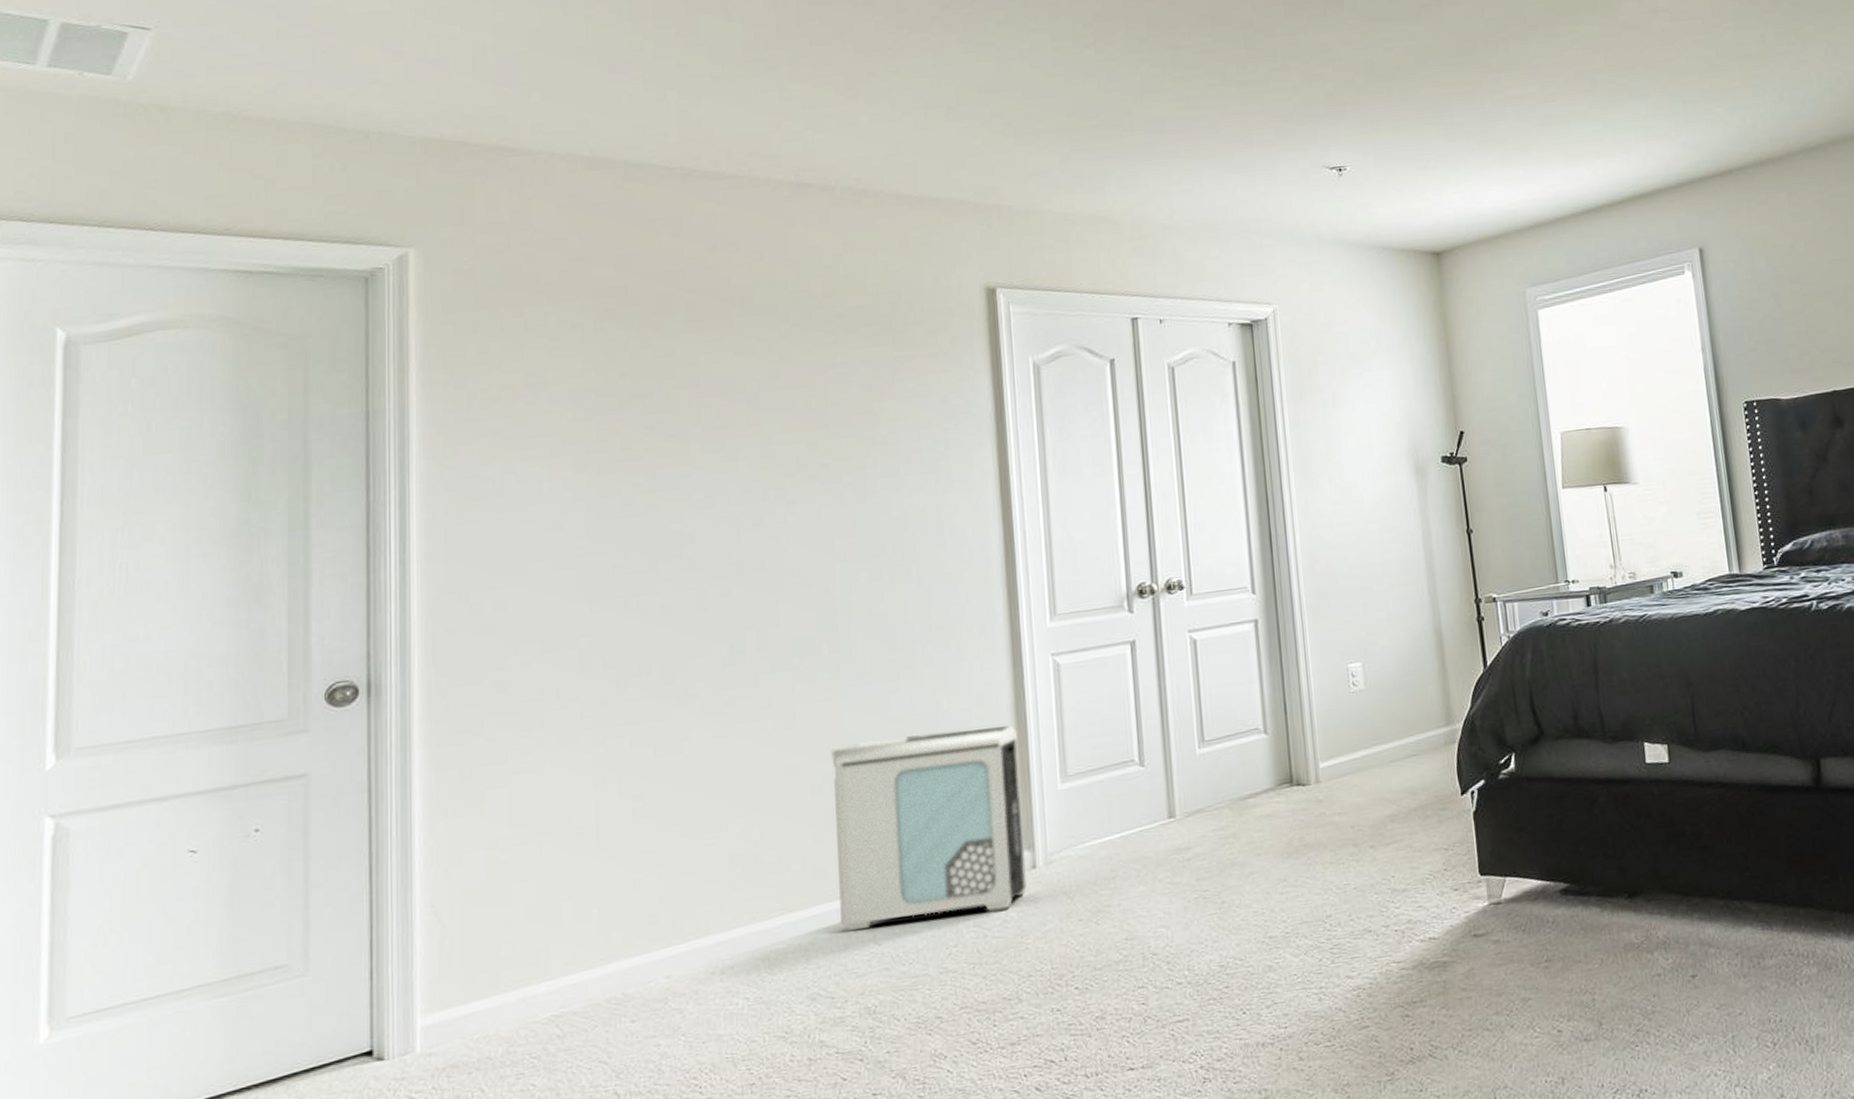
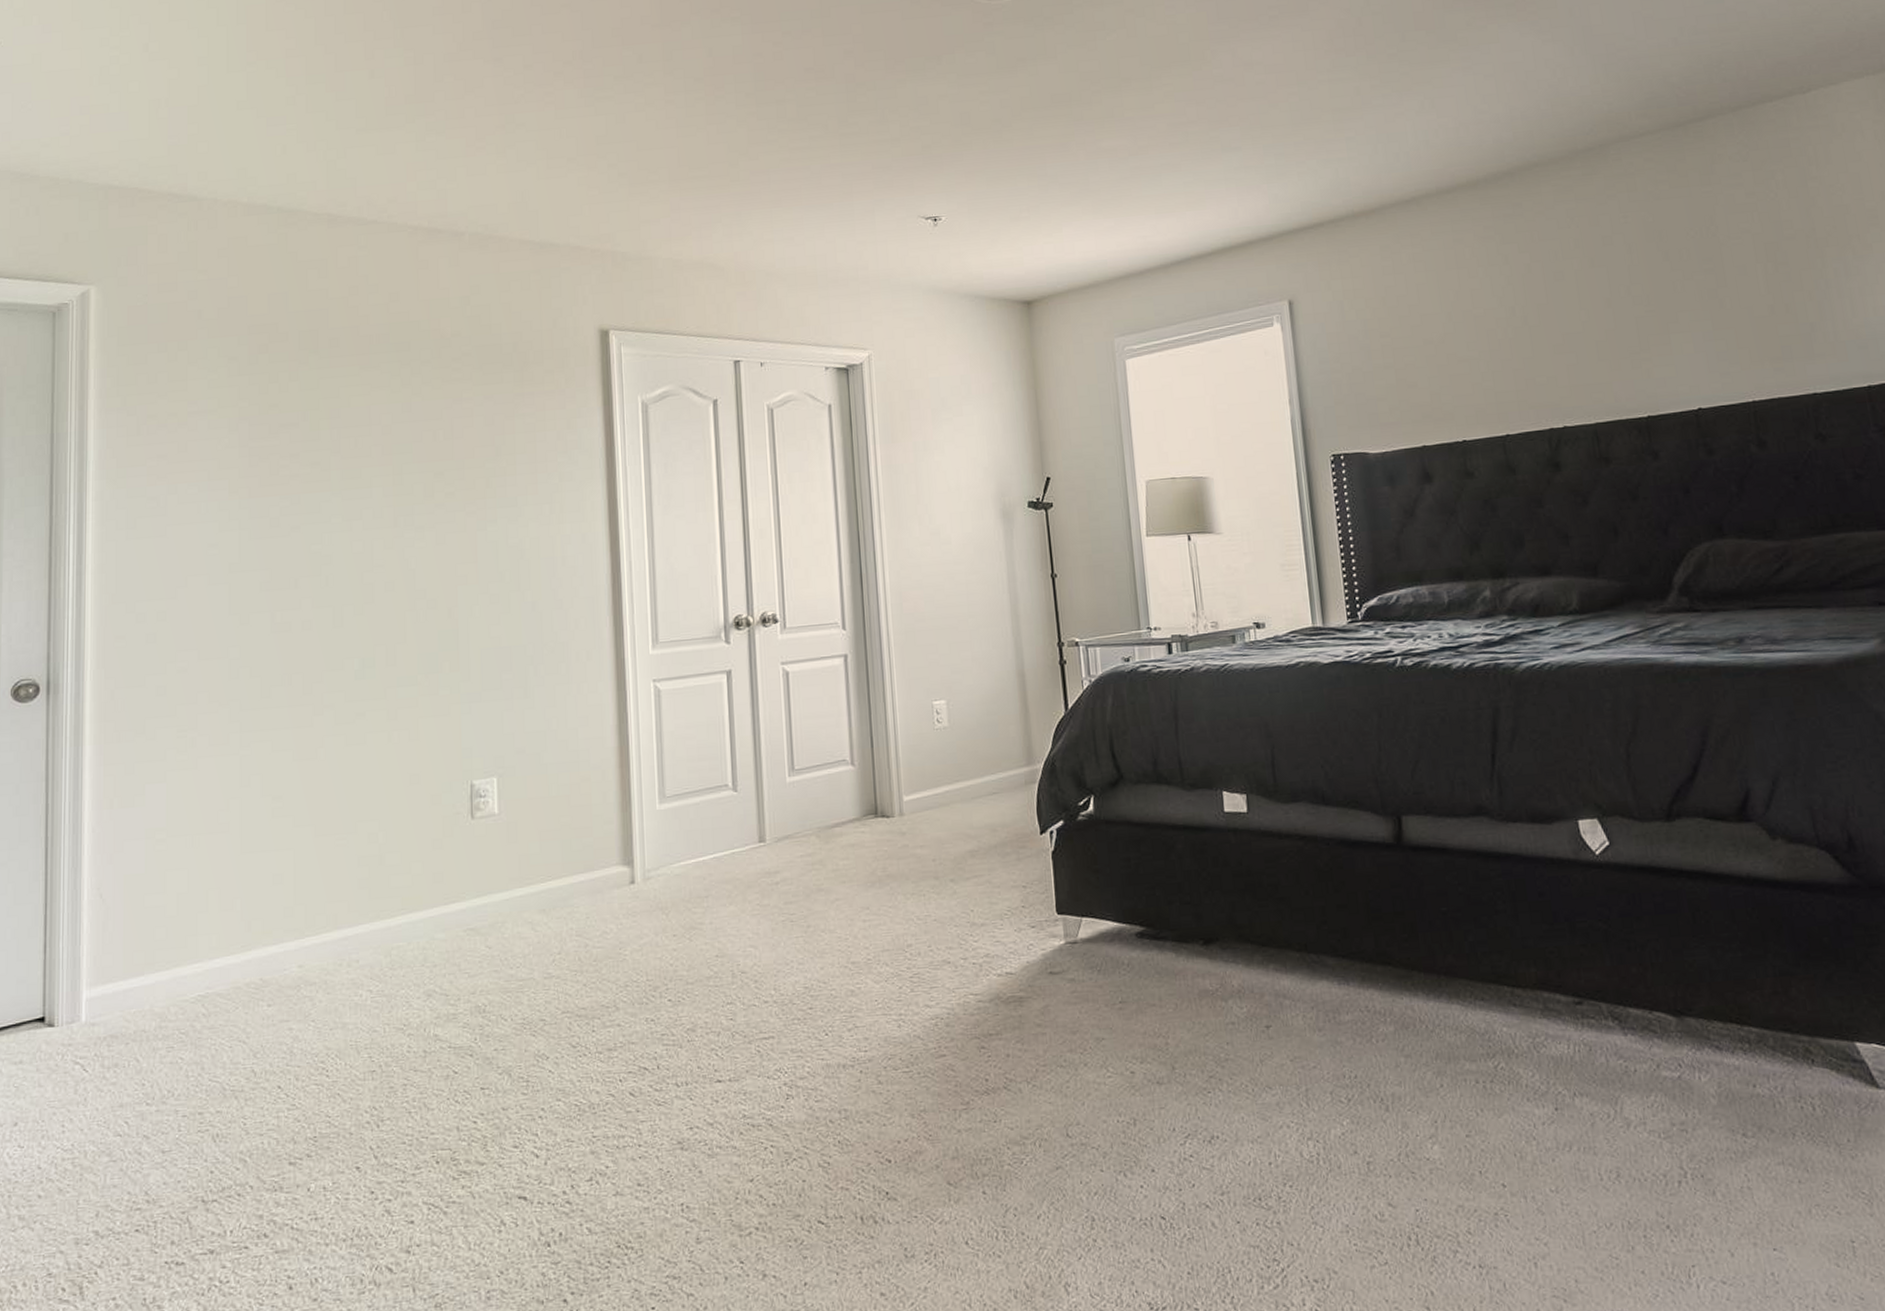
air purifier: present [830,725,1027,932] -> none [449,746,626,934]

